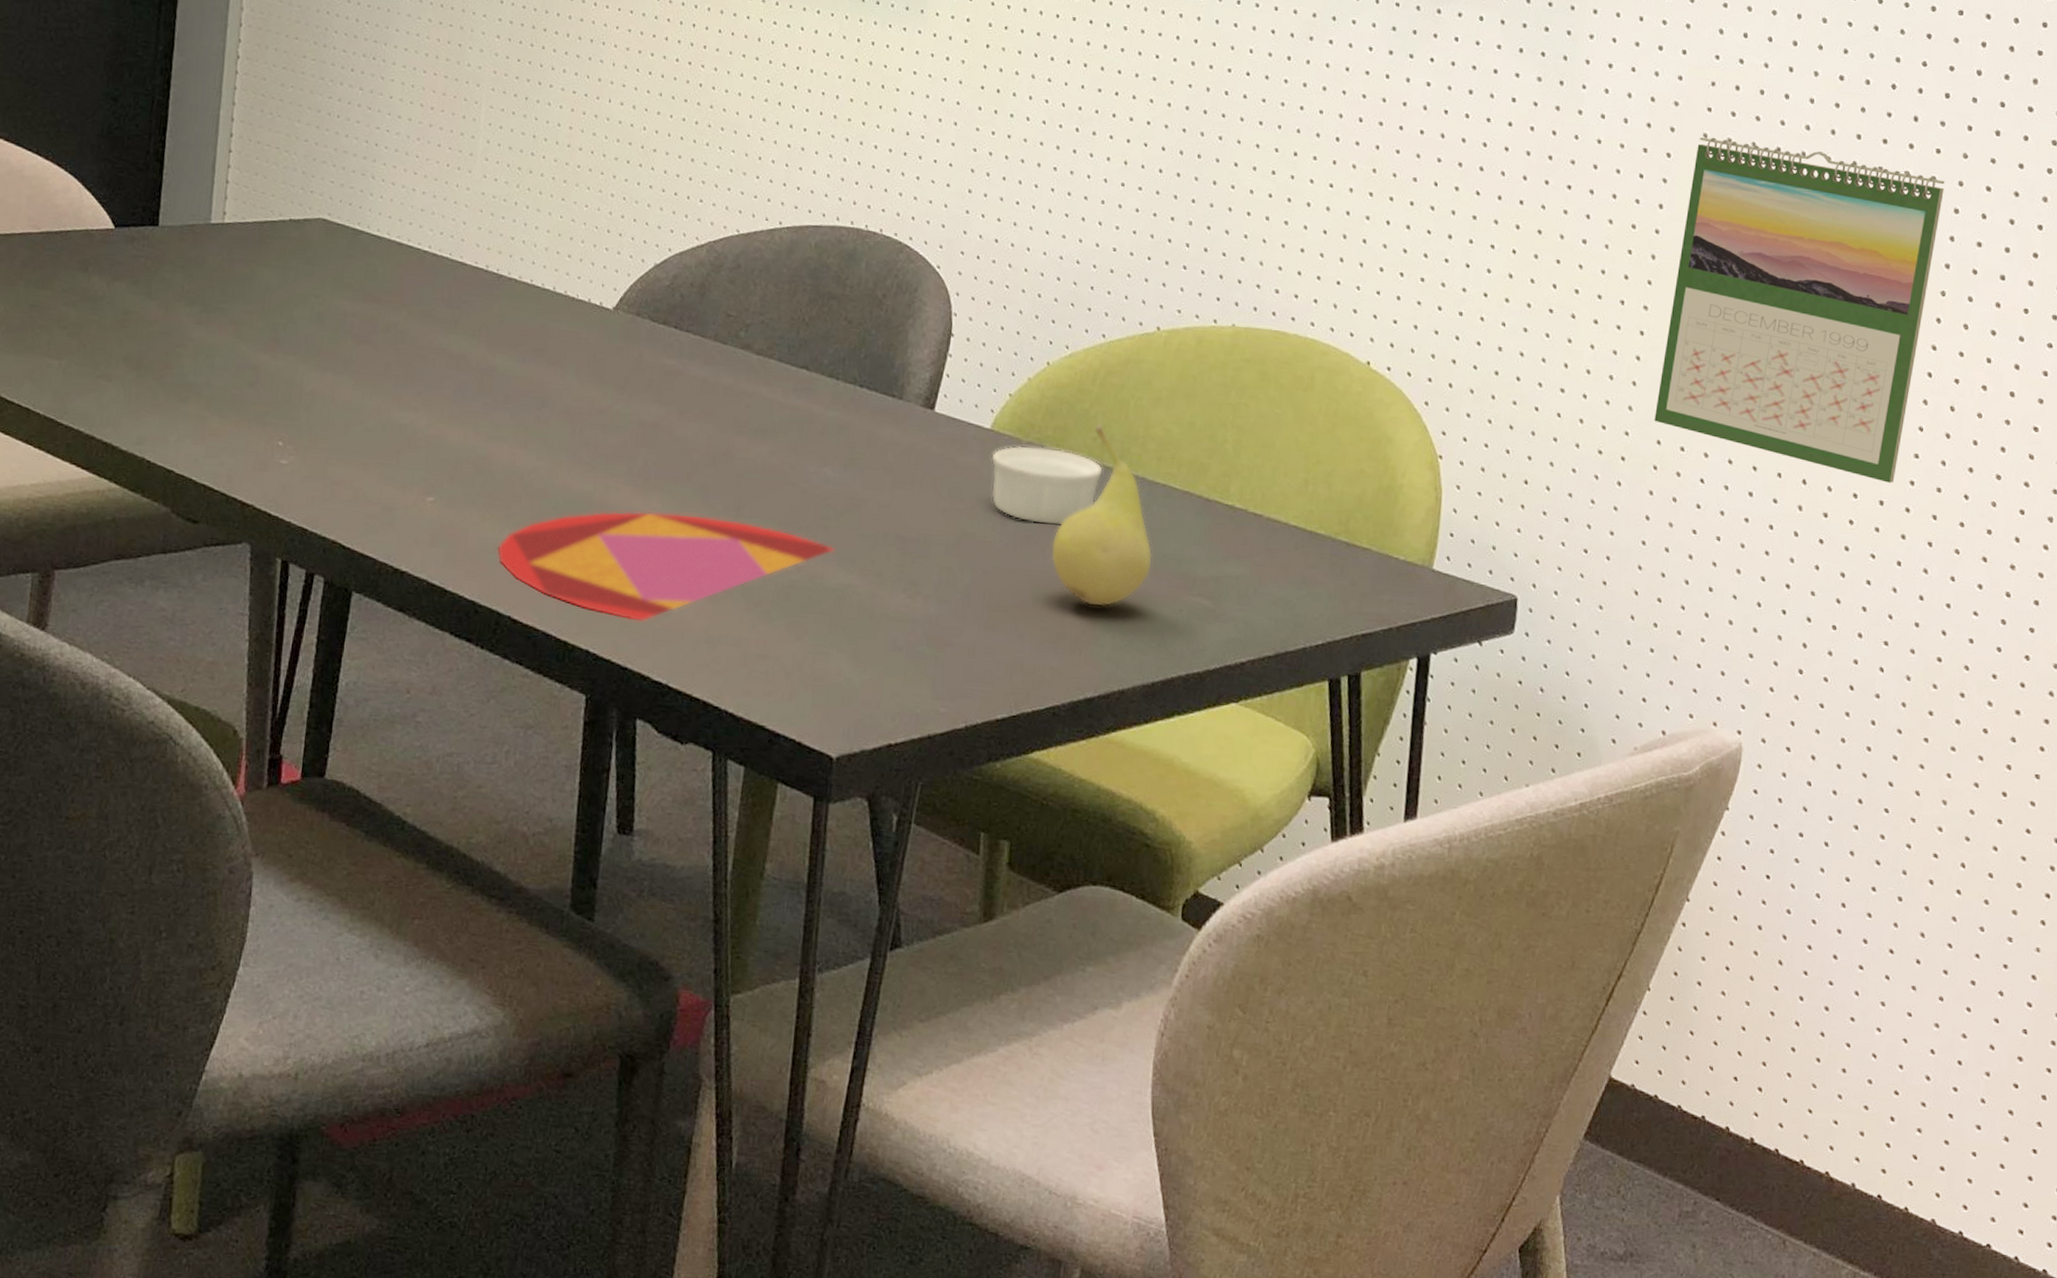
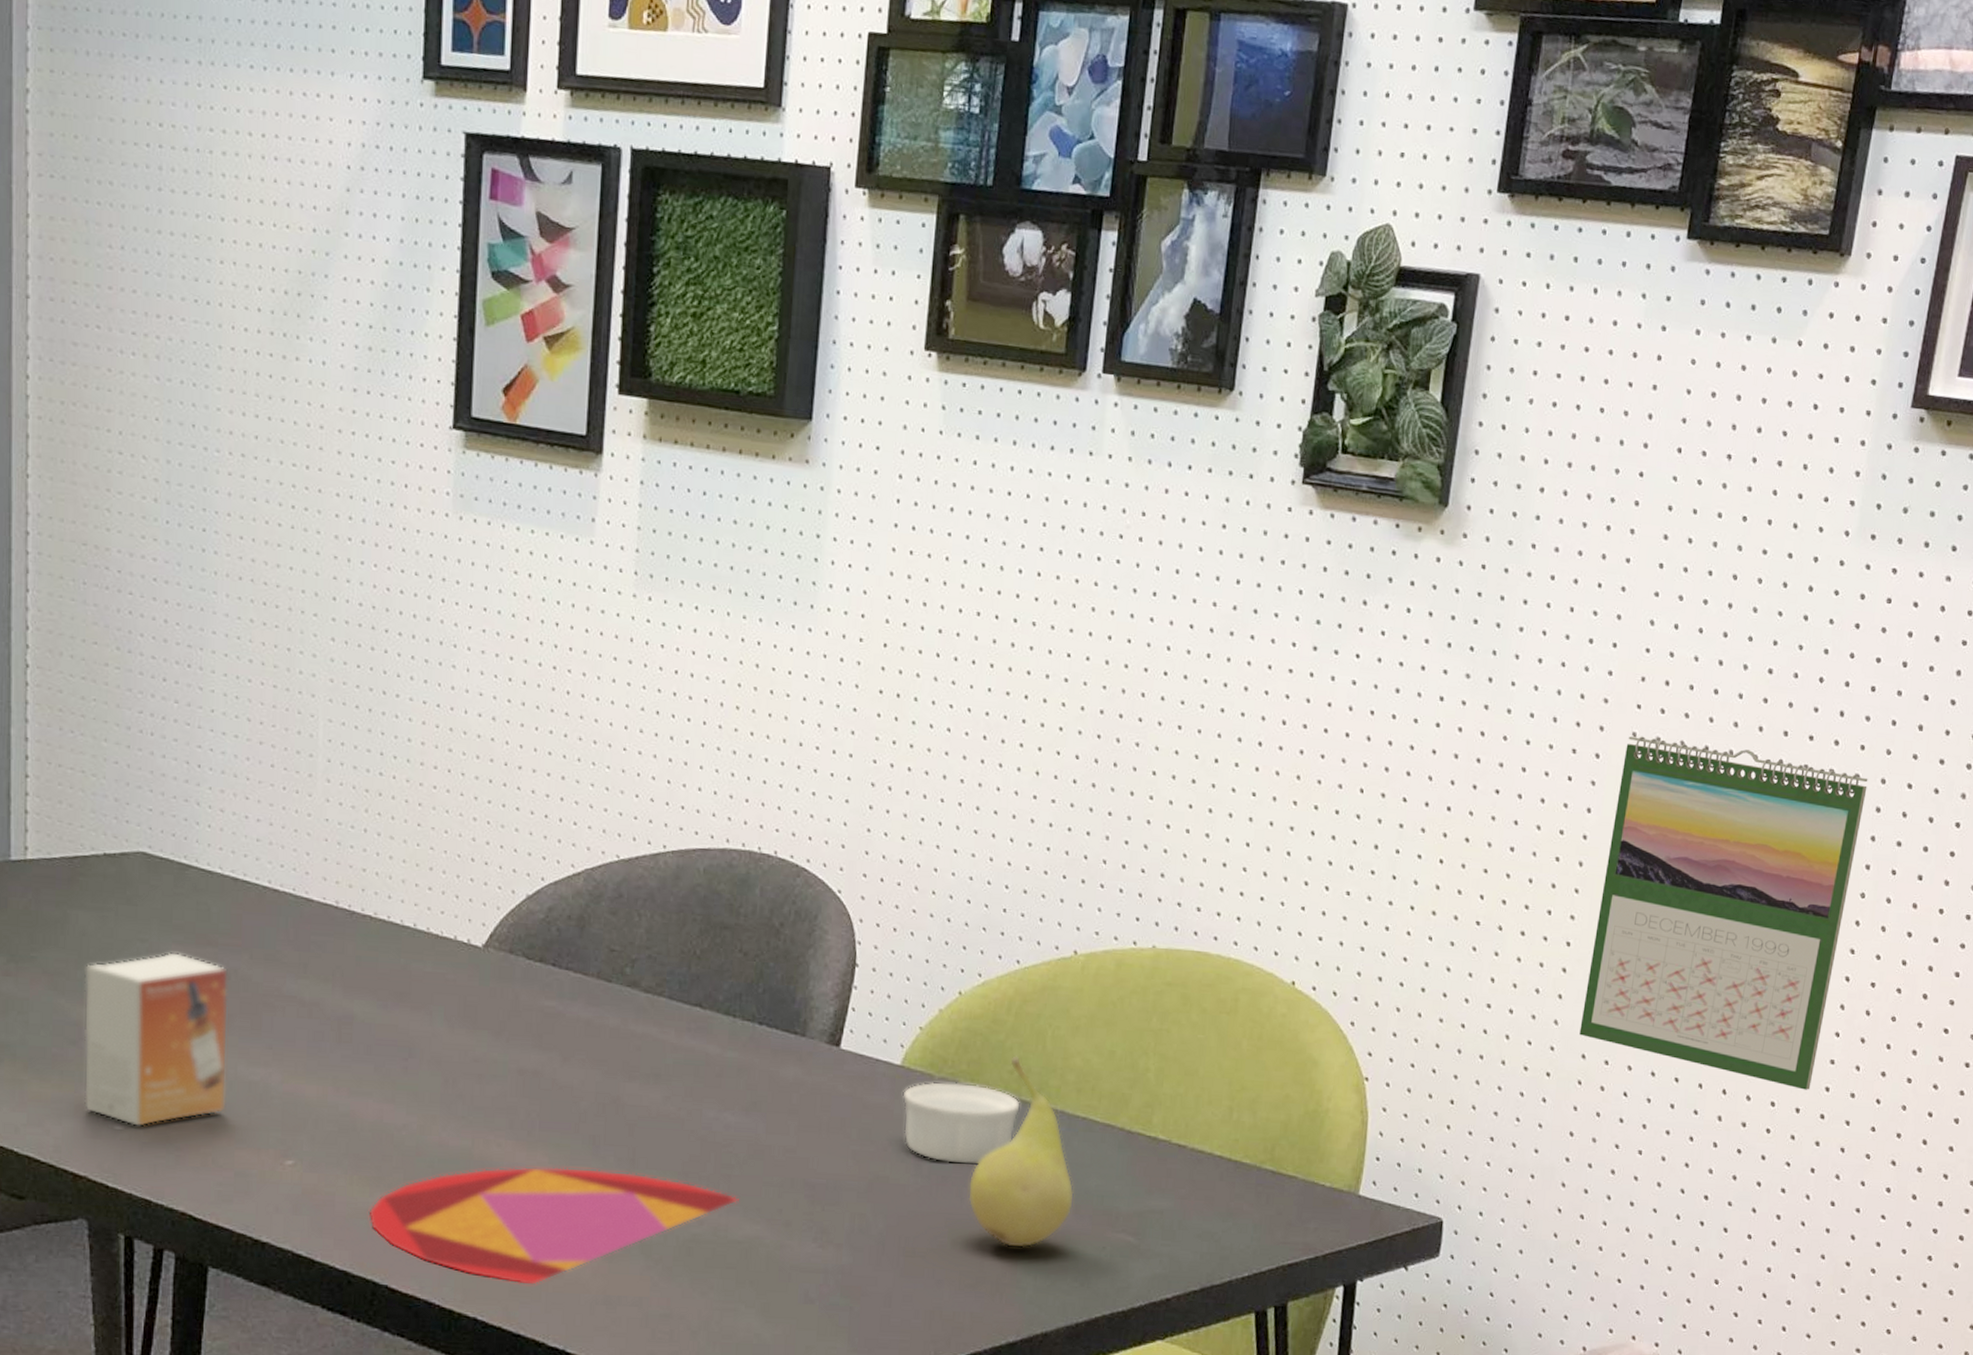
small box: none [256,306,389,463] -> present [83,951,229,1128]

